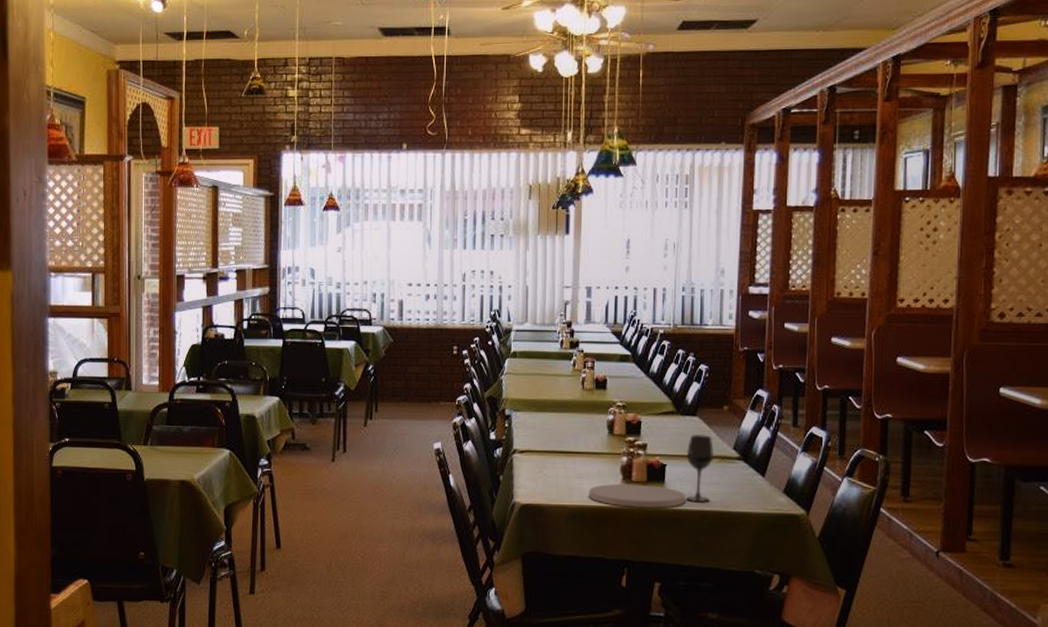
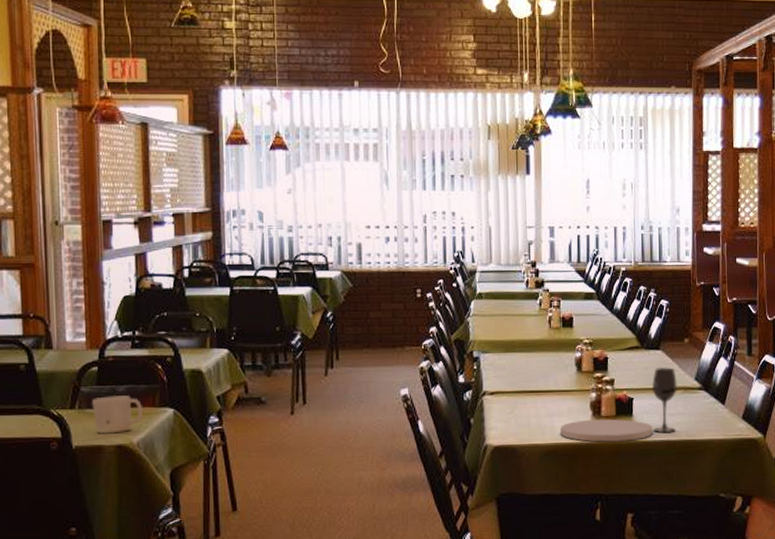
mug: none [162,435,203,470] -> present [92,395,142,434]

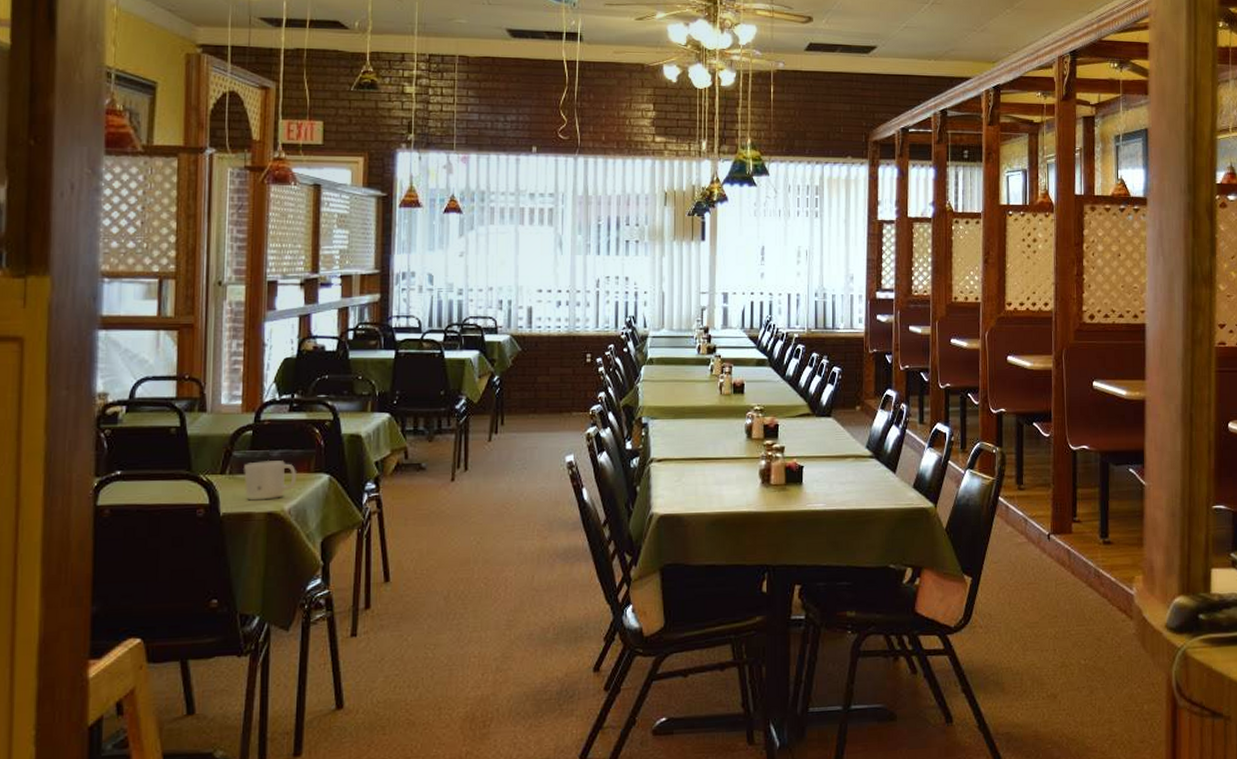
plate: present [560,419,653,442] -> none [728,487,822,511]
wine glass: present [651,366,677,434] -> none [822,434,848,503]

